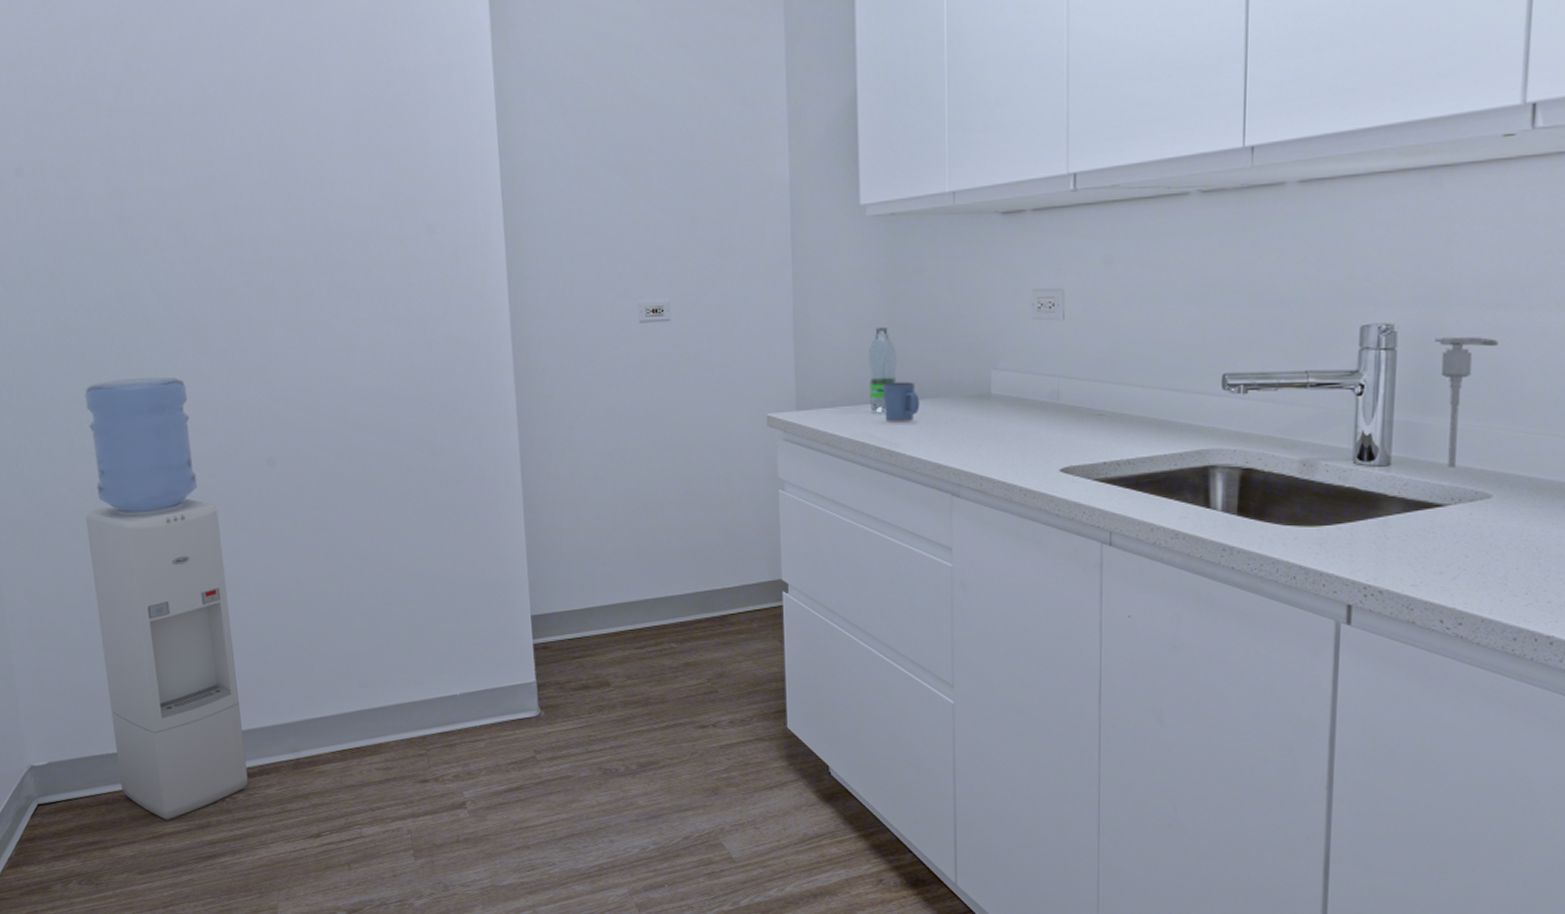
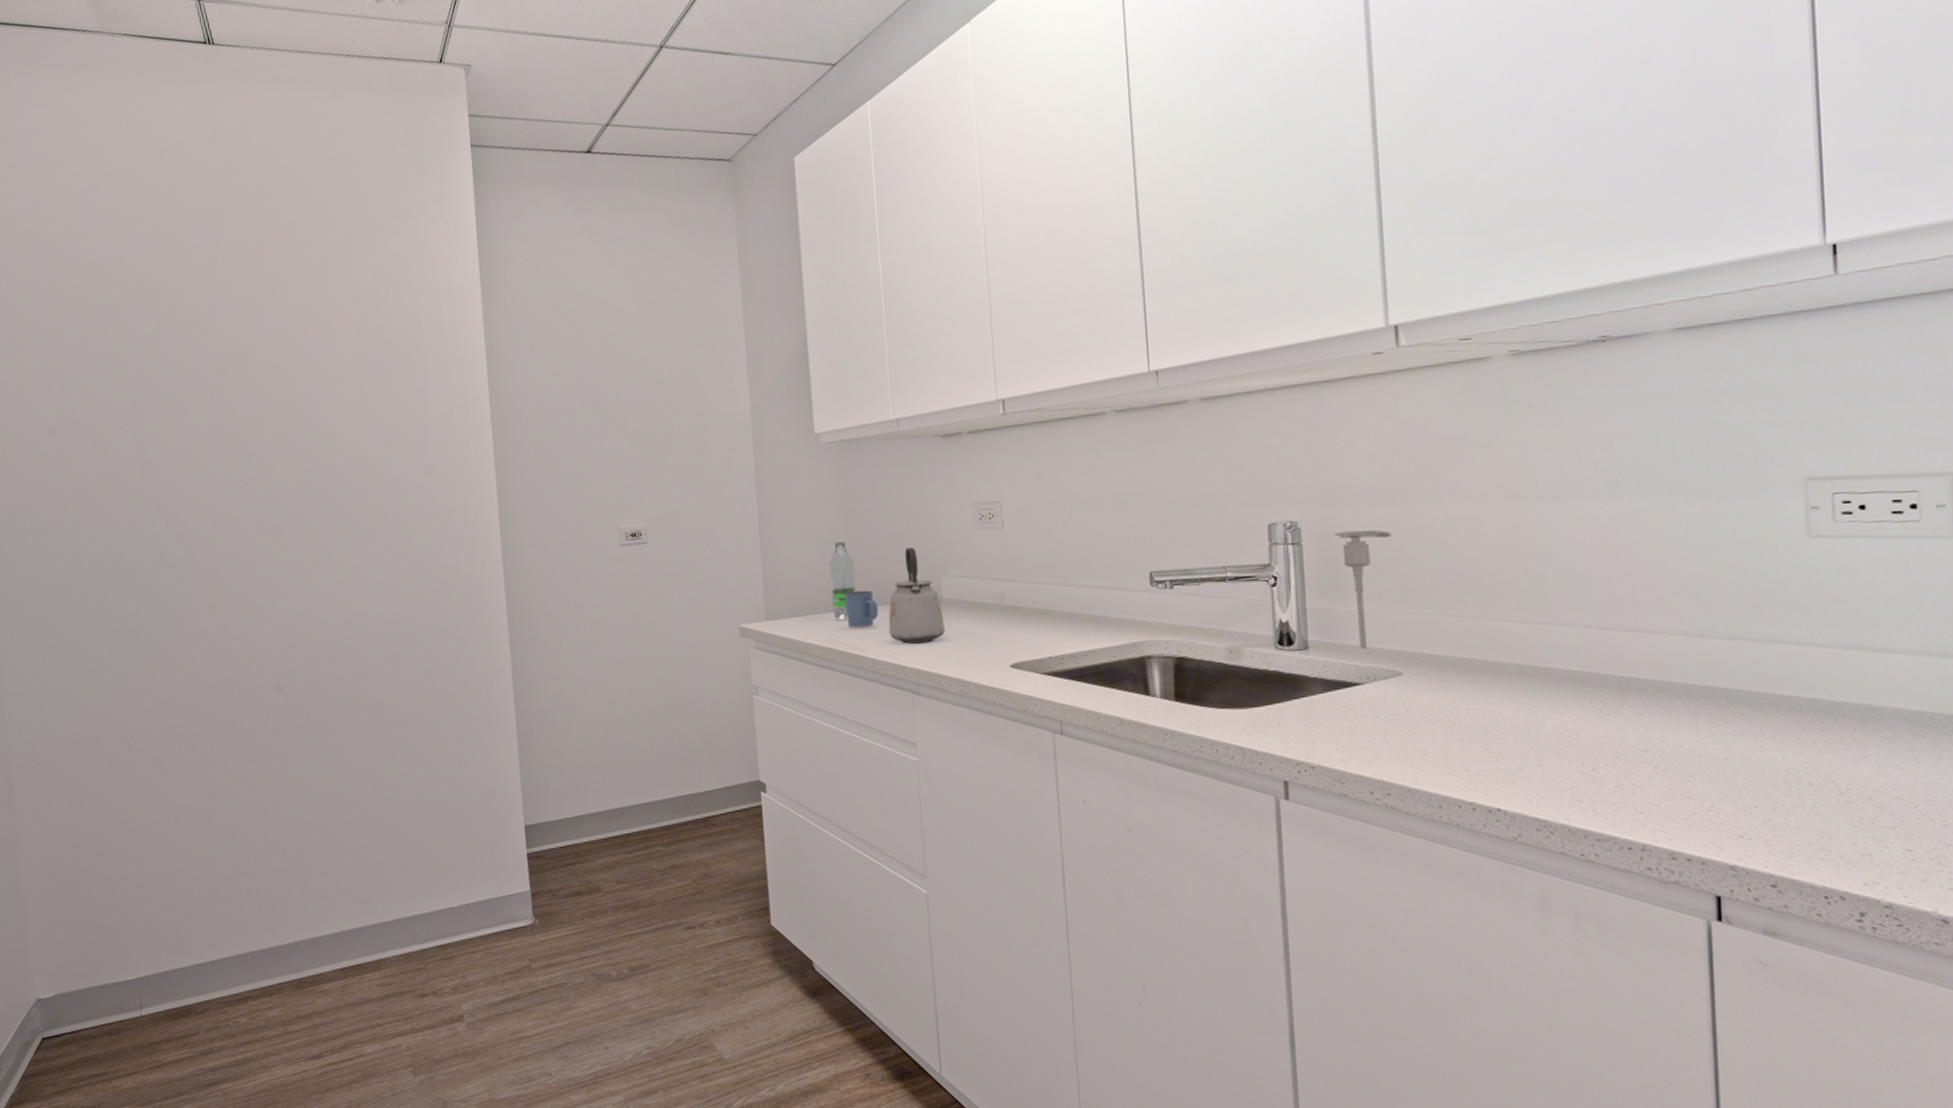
water cooler: present [84,376,248,820] -> none [101,613,251,1048]
kettle: none [930,337,991,440] -> present [888,548,945,643]

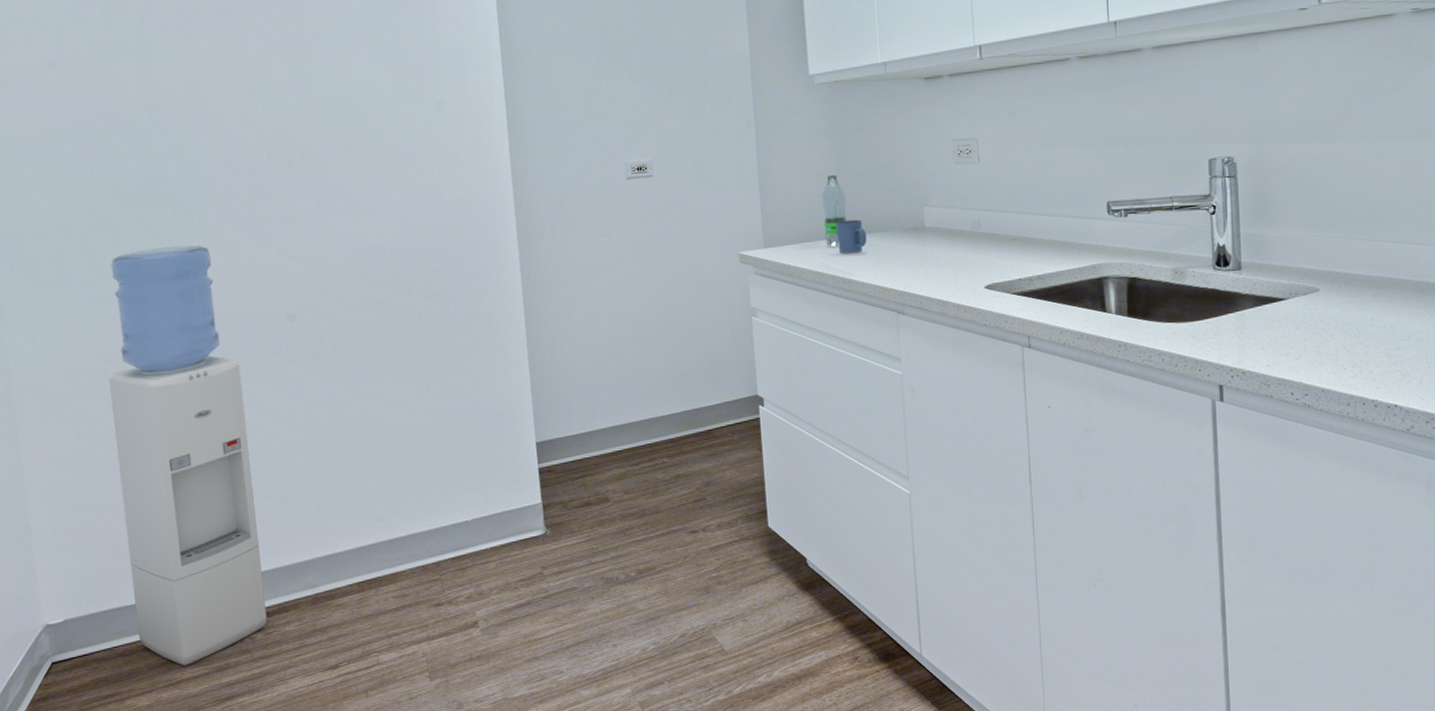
water cooler: none [101,613,251,1048] -> present [109,245,267,666]
kettle: present [888,548,945,643] -> none [876,180,927,267]
soap dispenser: present [1335,530,1391,649] -> none [1265,164,1312,269]

